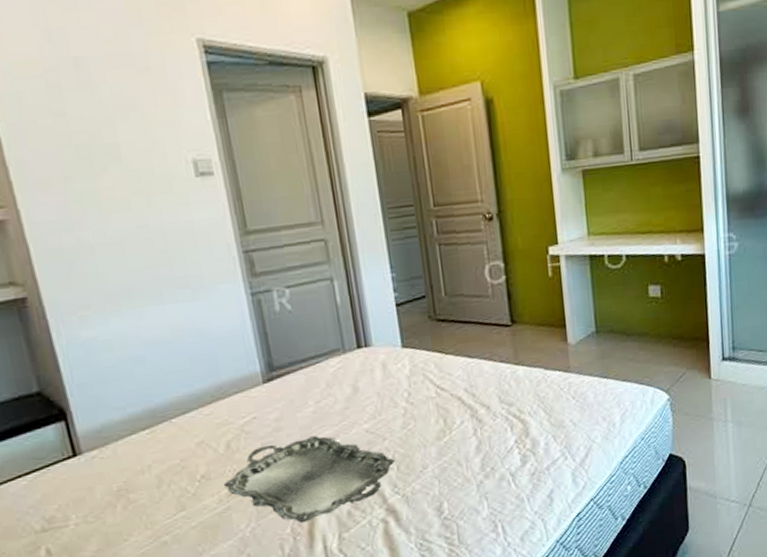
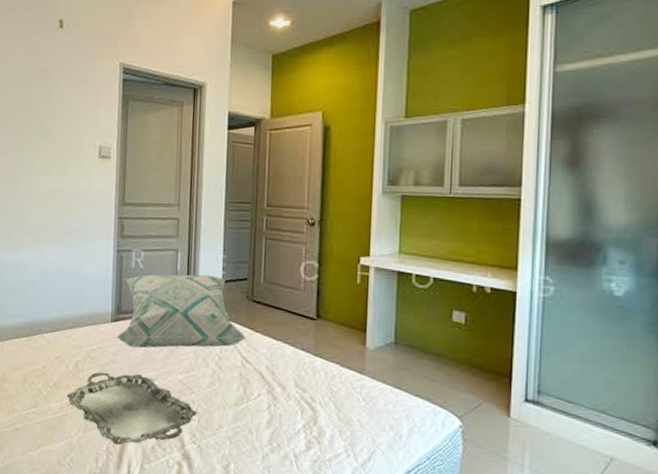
decorative pillow: none [270,300,437,408] -> present [116,274,247,348]

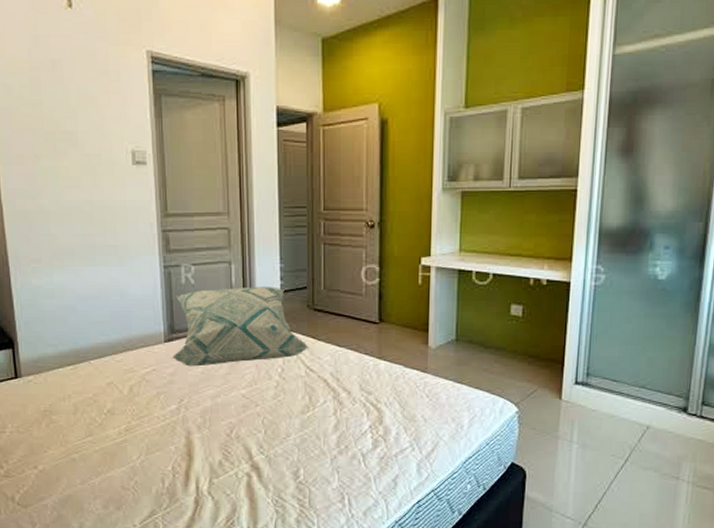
serving tray: present [66,372,197,445] -> none [123,393,263,464]

